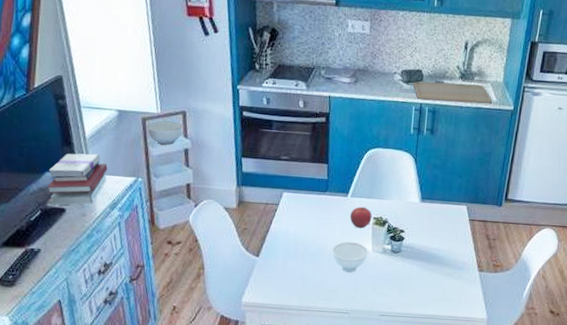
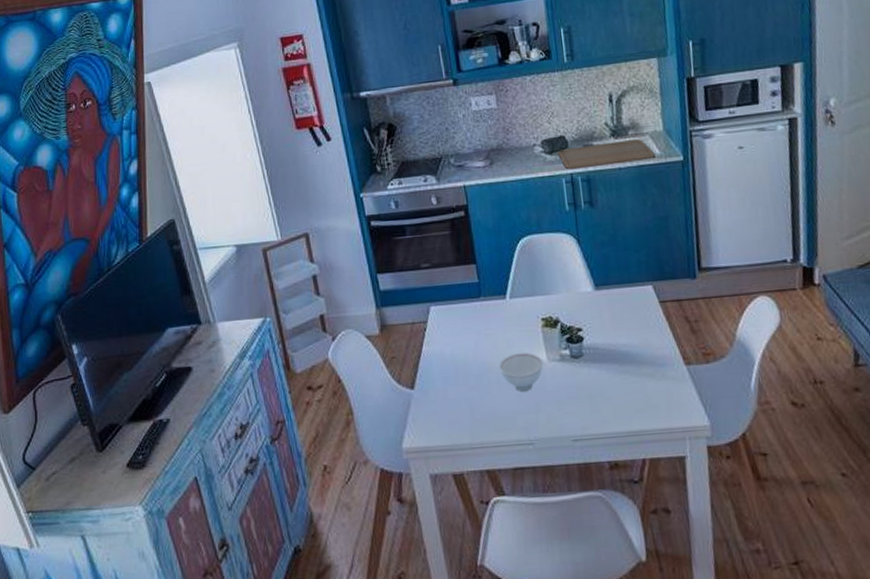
books: present [47,153,108,206] -> none [169,298,233,365]
bowl: present [147,121,182,145] -> none [269,246,307,275]
fruit: present [349,206,372,229] -> none [512,307,540,335]

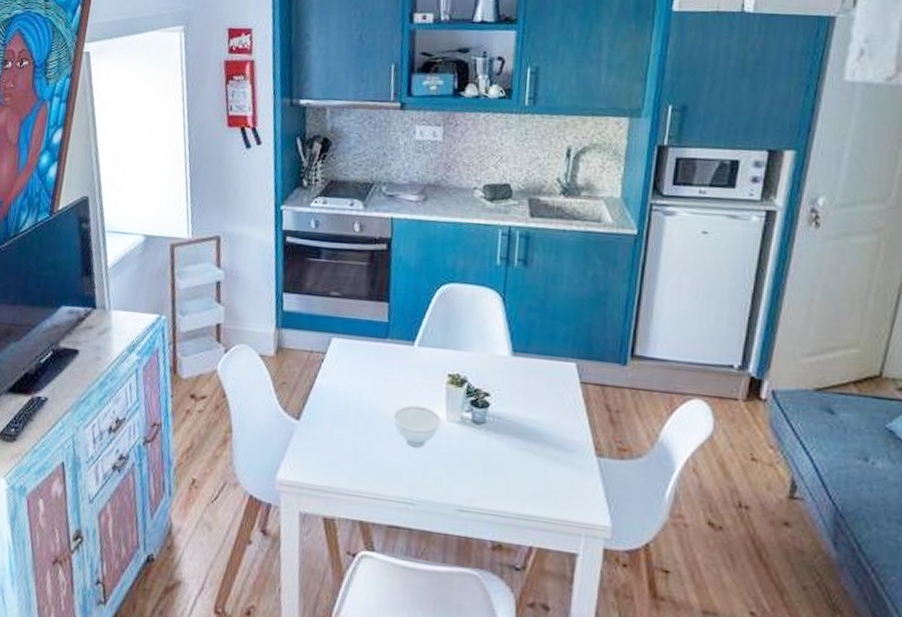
chopping board: present [558,139,656,170] -> none [499,198,607,227]

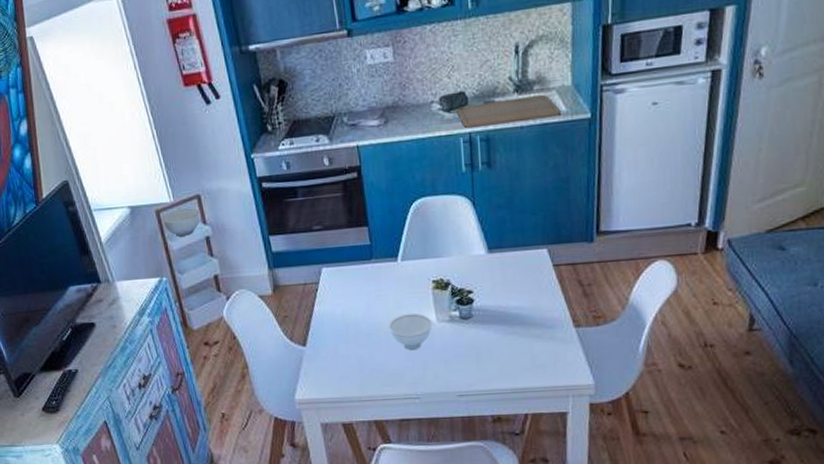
bowl: none [175,247,215,277] -> present [162,208,200,237]
chopping board: none [499,198,607,227] -> present [456,94,561,129]

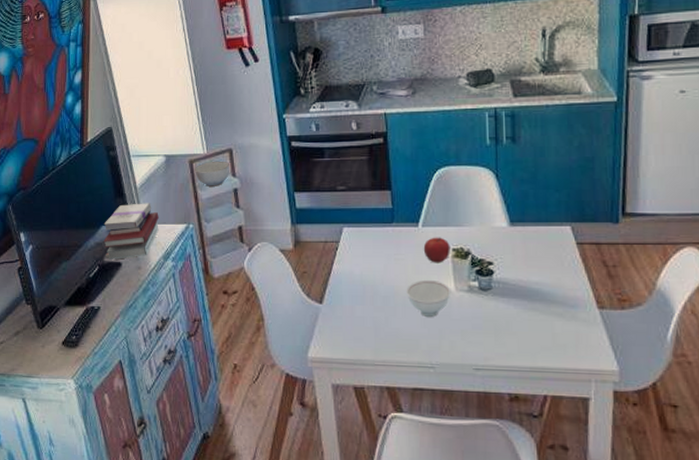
books: none [71,258,131,321] -> present [103,203,159,260]
fruit: none [403,270,430,297] -> present [423,237,450,263]
chopping board: present [456,94,561,129] -> none [483,76,587,104]

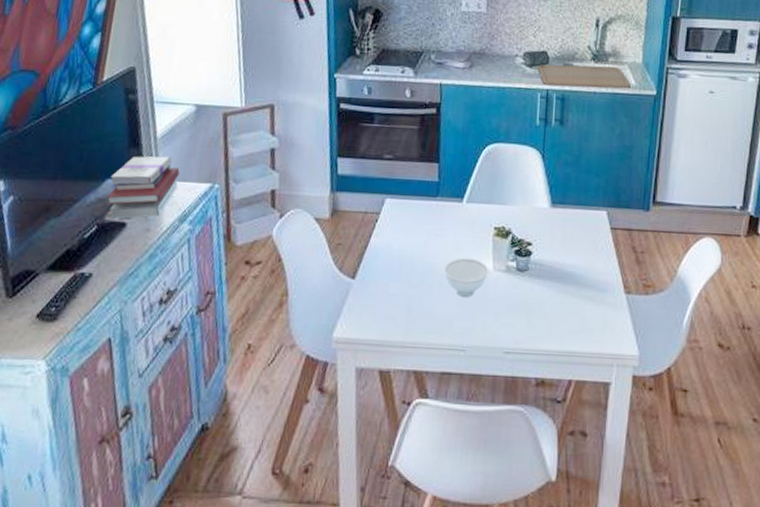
bowl: present [195,160,229,186] -> none [228,116,269,144]
fruit: present [423,237,450,263] -> none [465,214,492,242]
chopping board: none [483,76,587,104] -> present [538,64,631,89]

